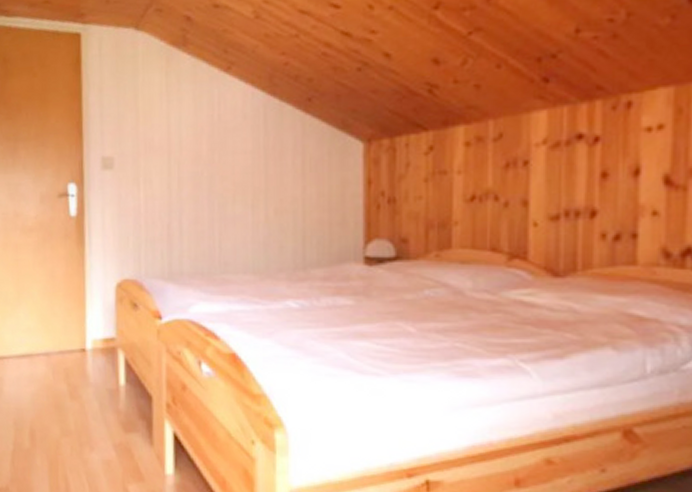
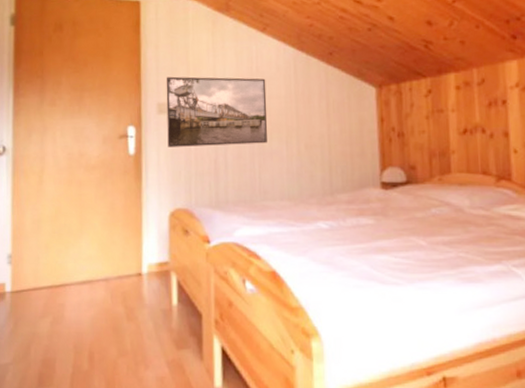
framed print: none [111,125,231,209] -> present [166,76,268,147]

